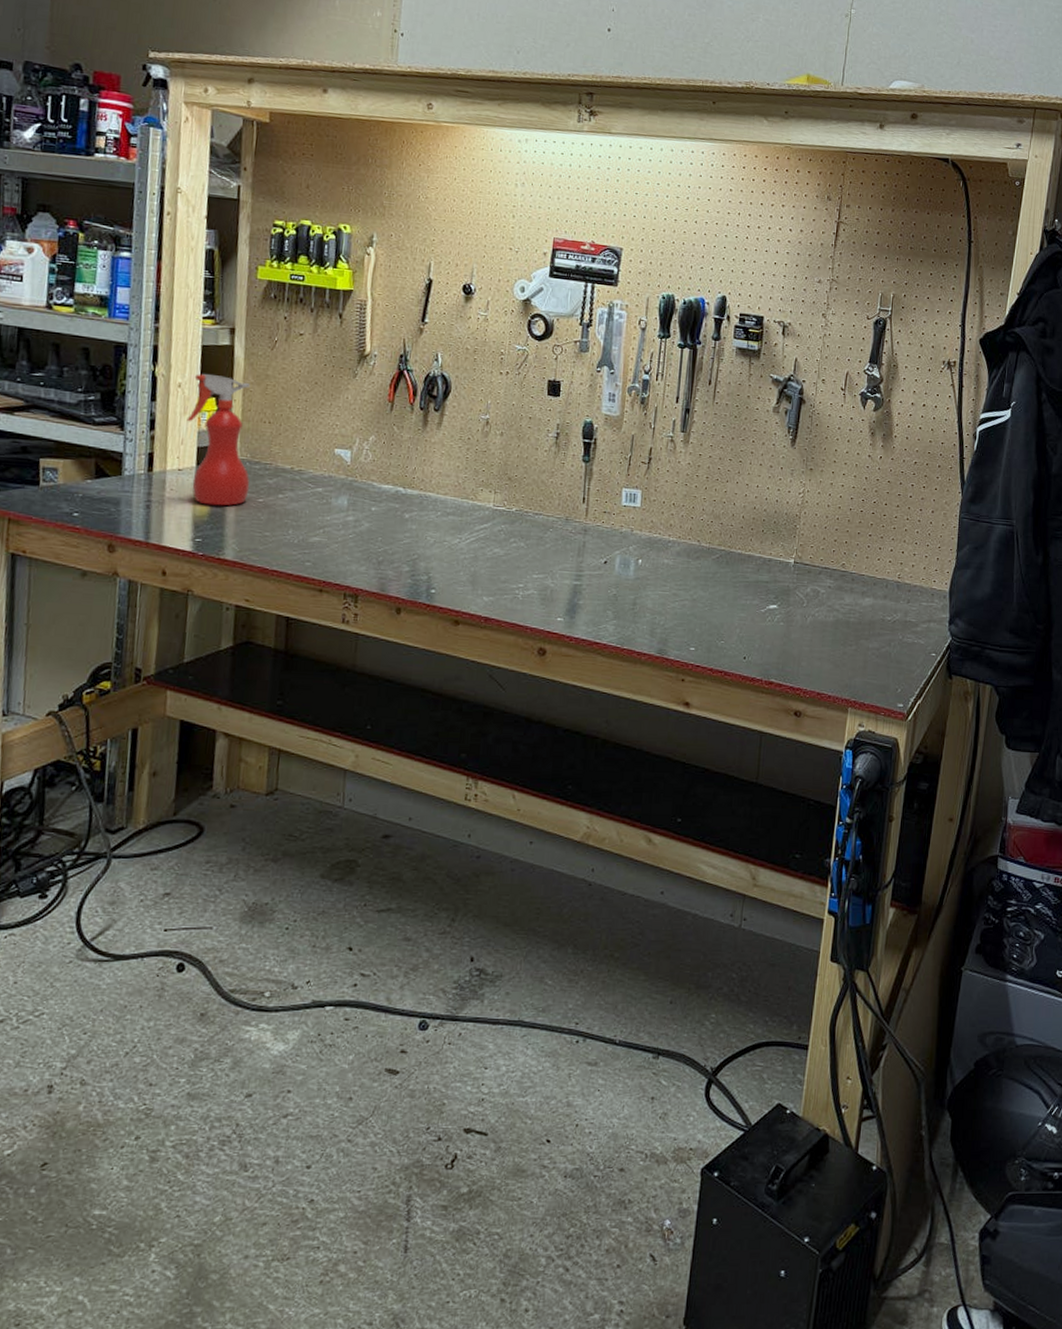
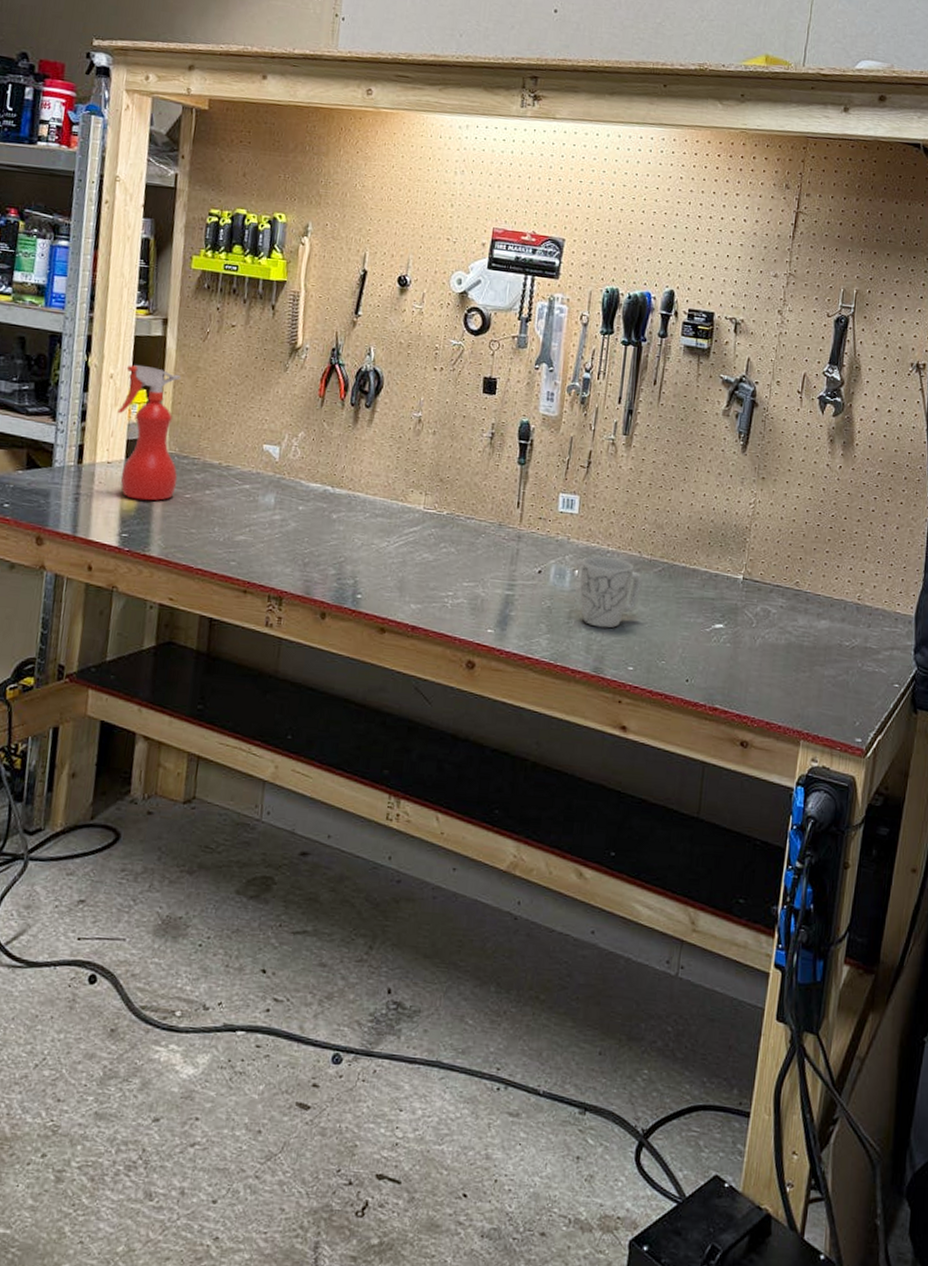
mug: none [644,546,702,613] -> present [580,556,643,628]

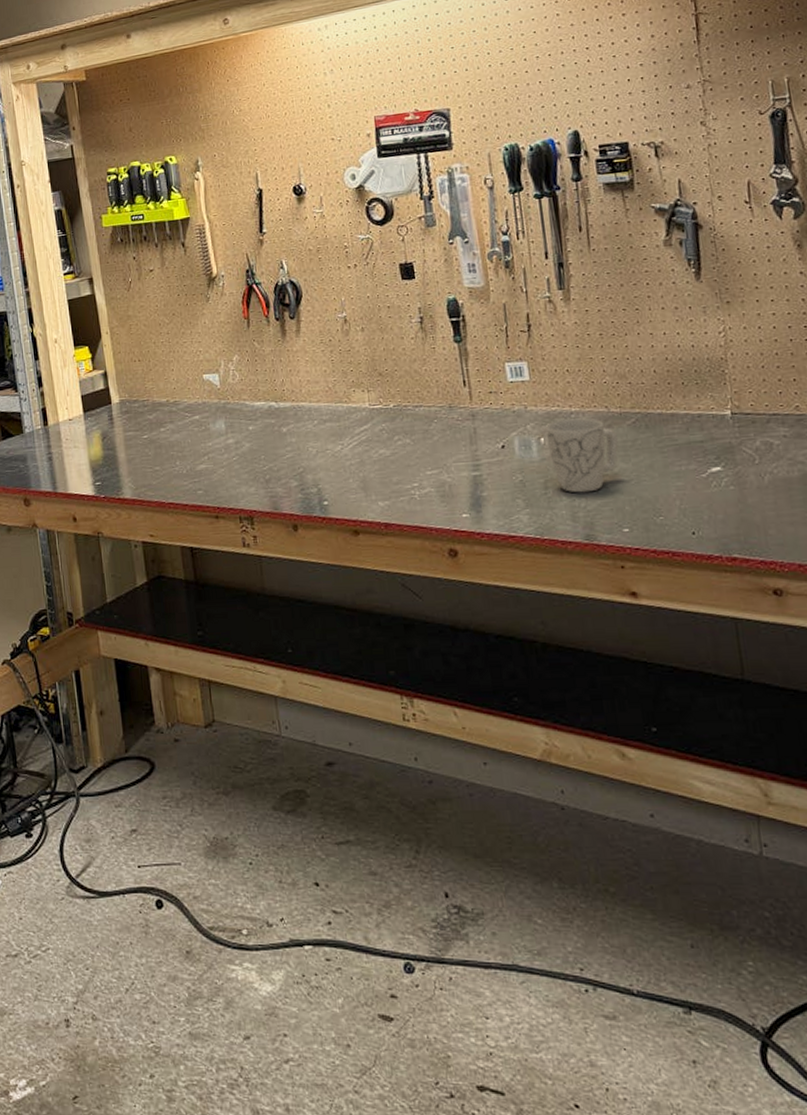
spray bottle: present [117,365,181,501] -> none [67,324,134,449]

